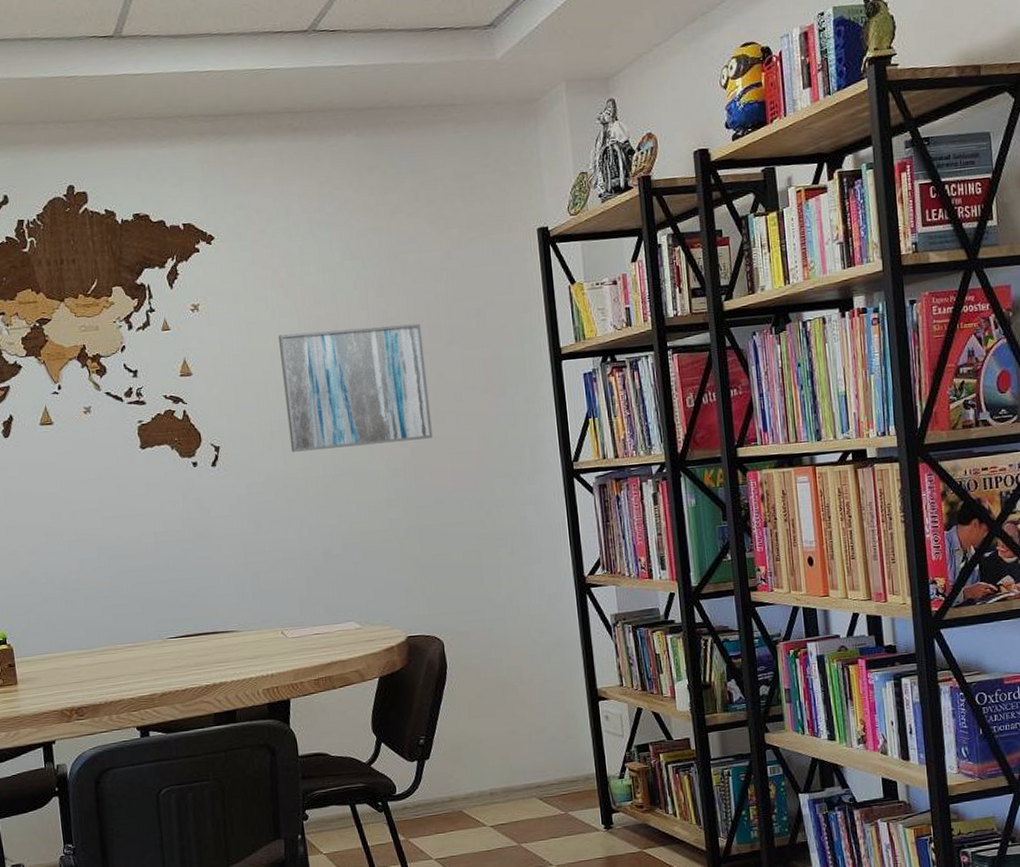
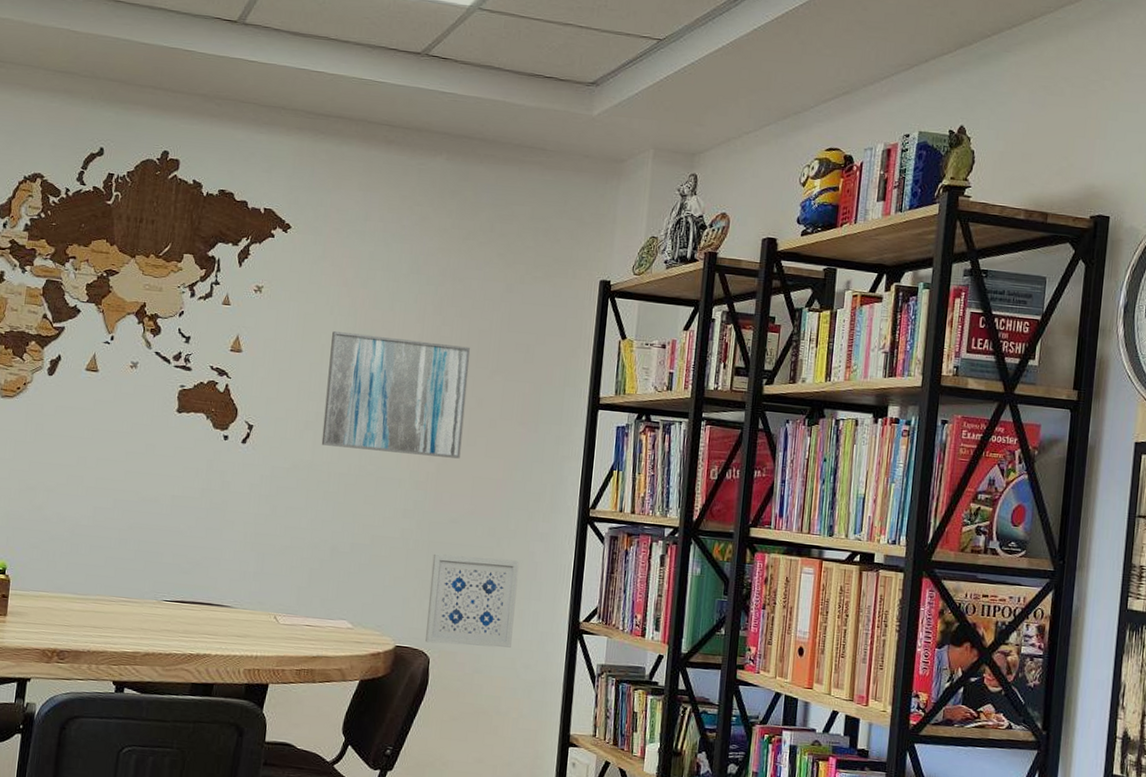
wall art: none [426,528,522,627] -> present [425,553,520,648]

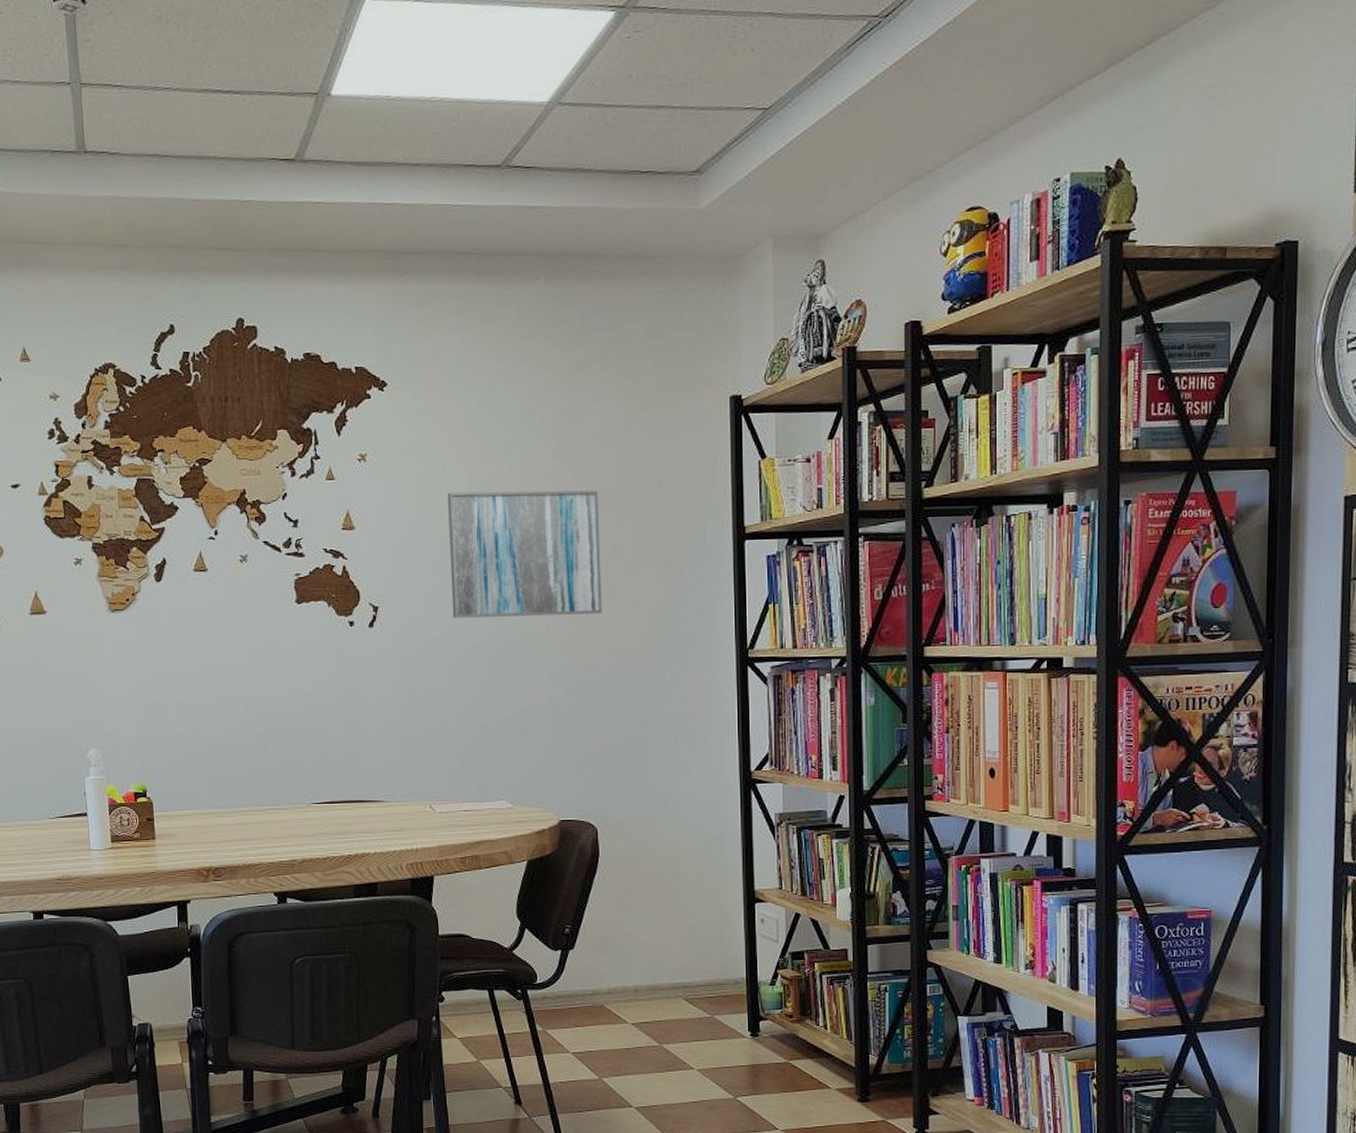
wall art: present [425,553,520,648] -> none [587,715,681,813]

